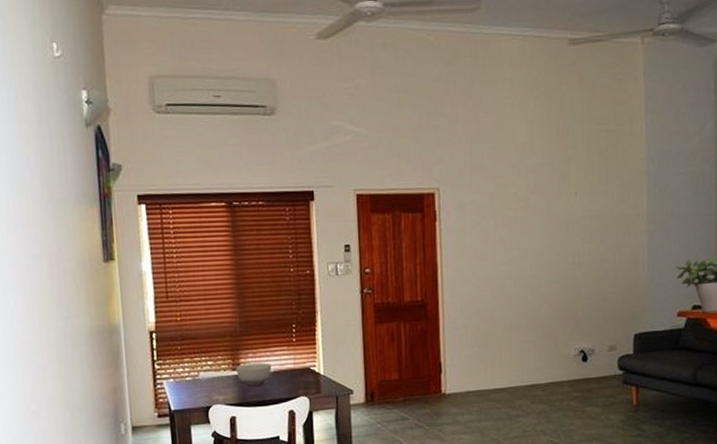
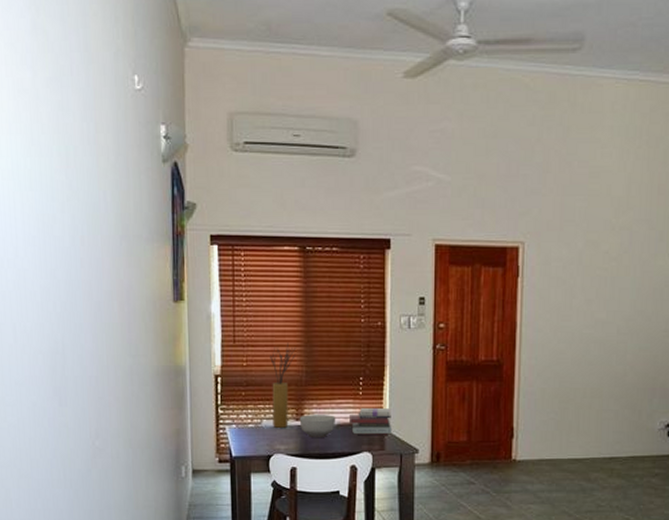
vase: none [203,295,229,379] -> present [270,342,297,428]
books: none [284,353,327,380] -> present [348,408,393,436]

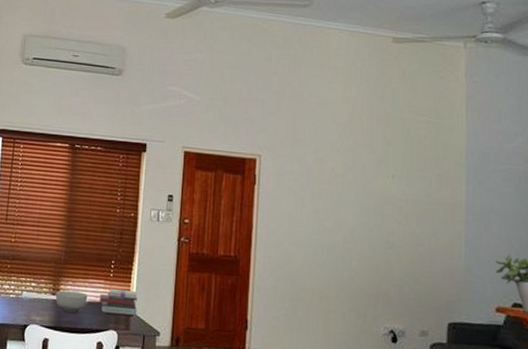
vase: present [270,342,297,428] -> none [31,224,59,301]

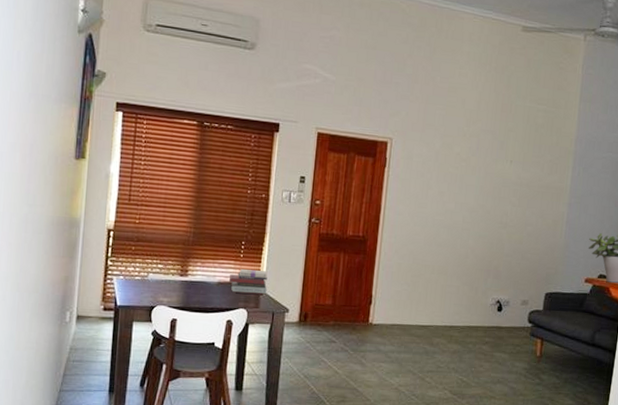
bowl: present [55,290,88,314] -> none [183,271,218,294]

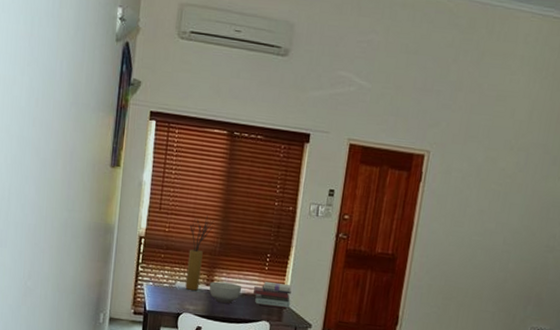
vase: none [158,205,187,282] -> present [185,215,215,291]
bowl: none [183,271,218,294] -> present [209,281,242,304]

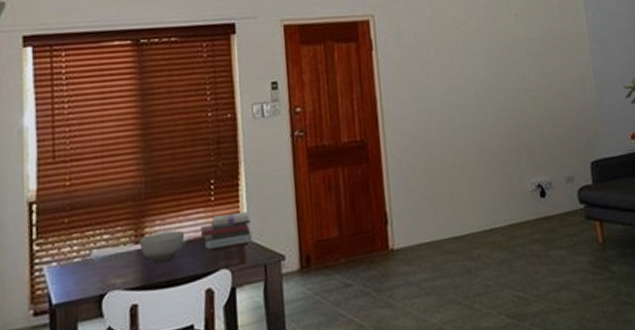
vase: present [185,215,215,291] -> none [100,150,133,258]

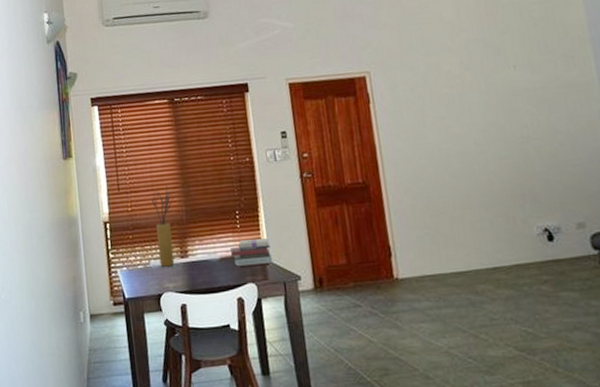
vase: none [100,150,133,258] -> present [151,185,175,267]
bowl: present [139,230,185,263] -> none [184,249,219,274]

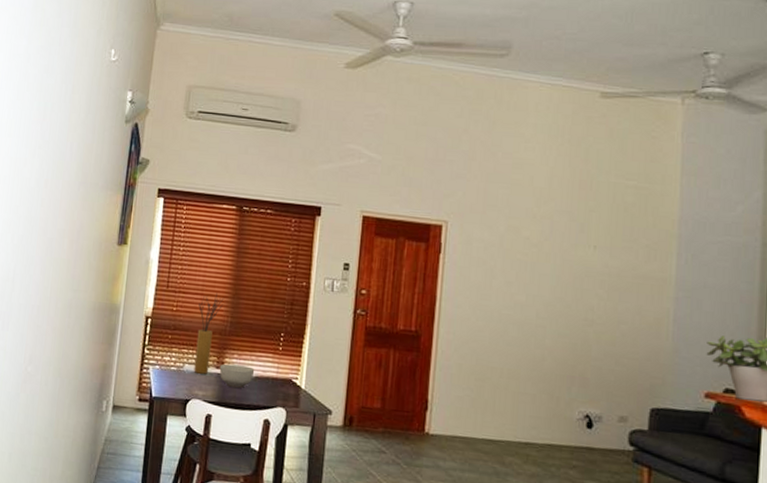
bowl: none [184,249,219,274] -> present [219,363,255,389]
books: present [230,238,274,267] -> none [266,363,309,394]

